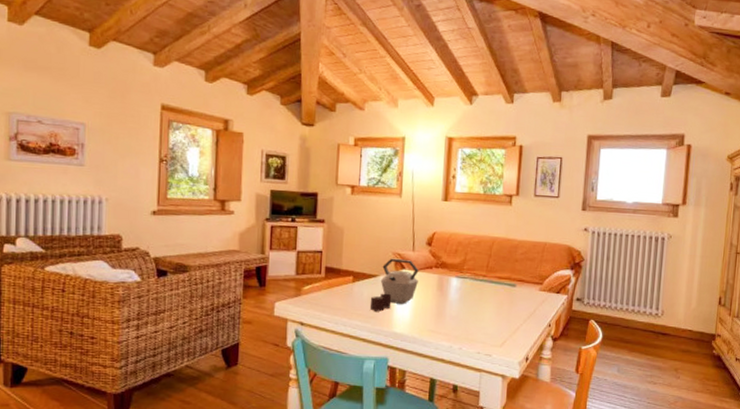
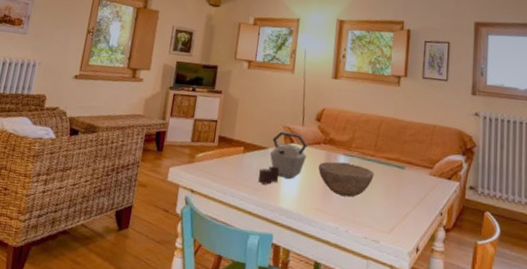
bowl: none [430,284,486,317] -> present [318,161,374,198]

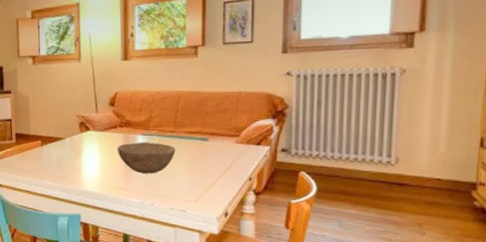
kettle: present [258,131,308,185] -> none [59,120,104,172]

